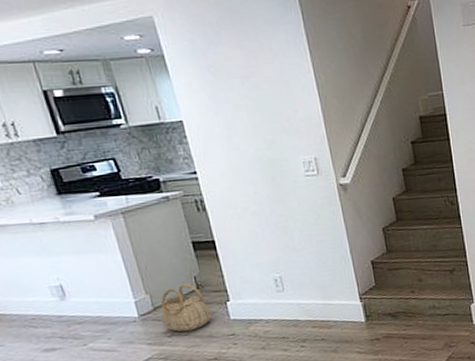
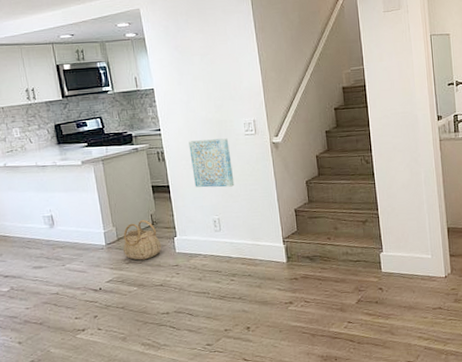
wall art: none [235,180,297,241] -> present [189,138,235,188]

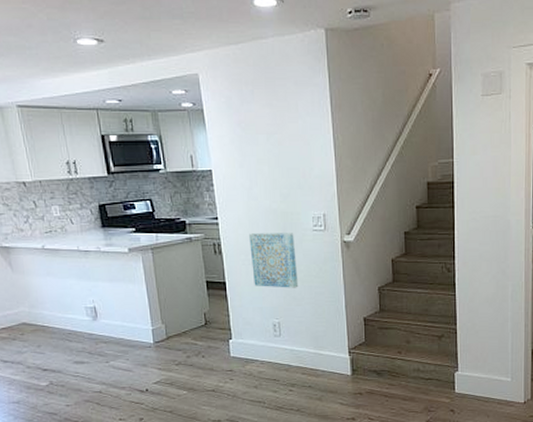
basket: present [123,220,162,260] -> none [173,318,215,362]

